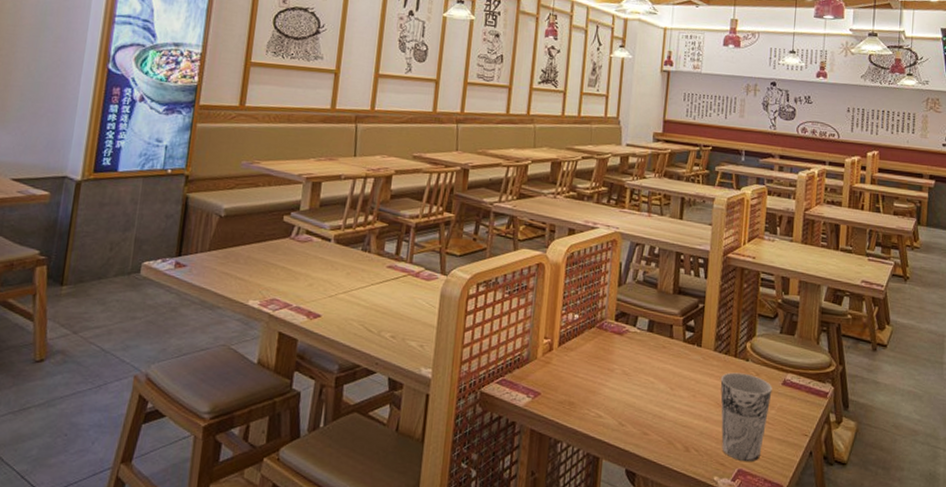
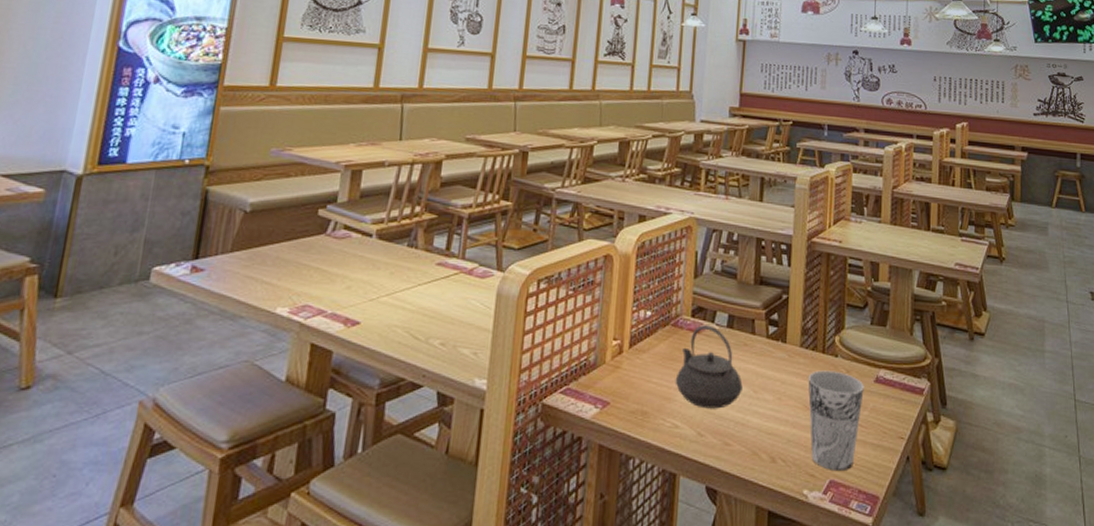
teapot: none [599,328,661,403] -> present [675,325,743,409]

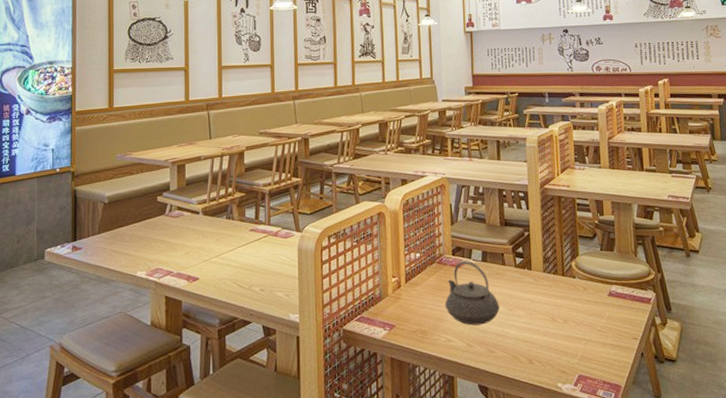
cup: present [808,370,864,472] -> none [552,289,600,368]

